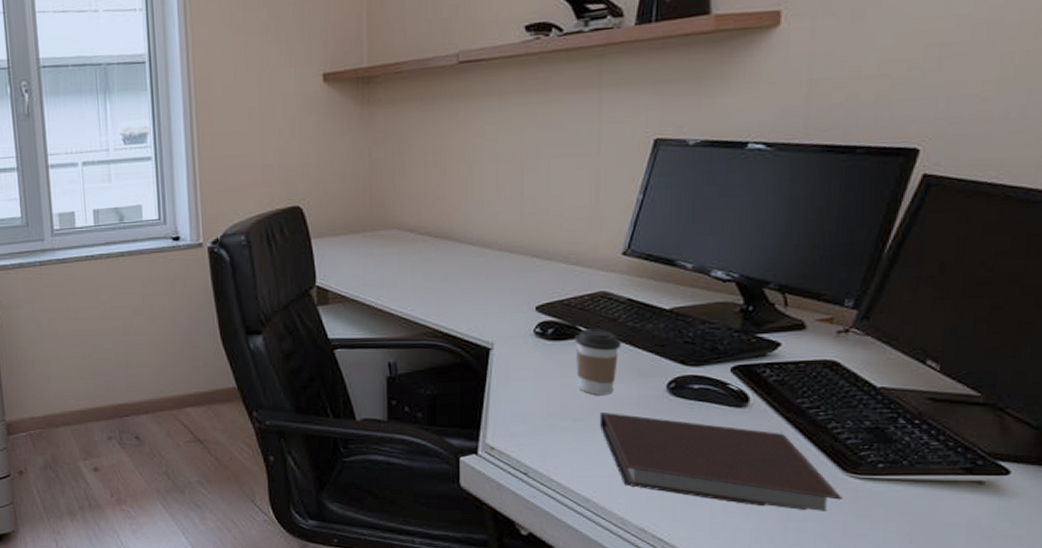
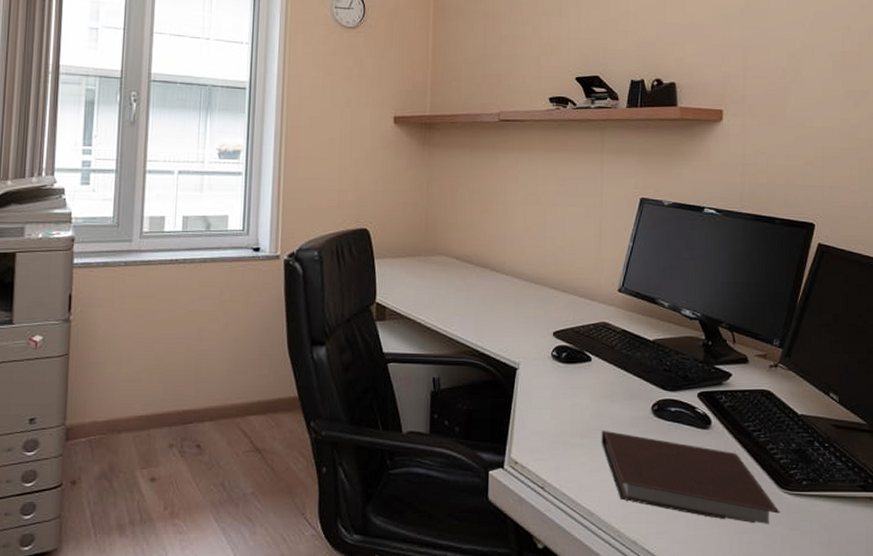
coffee cup: present [574,328,622,396] -> none [582,354,618,416]

